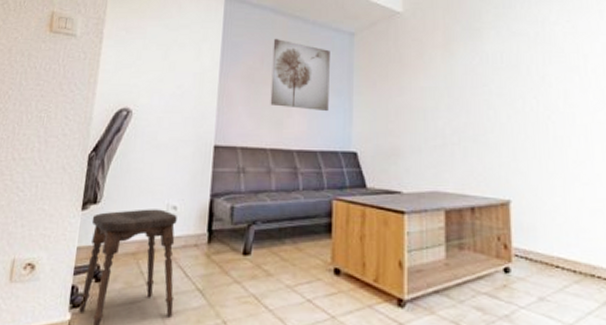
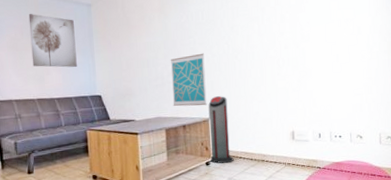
wall art: none [455,108,507,182] -> present [170,53,207,107]
air purifier: none [508,170,547,274] -> present [208,96,234,164]

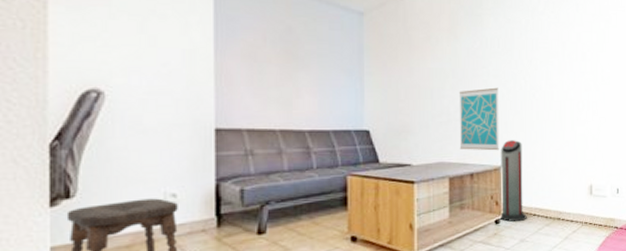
wall art: present [28,14,77,68] -> none [276,15,340,92]

